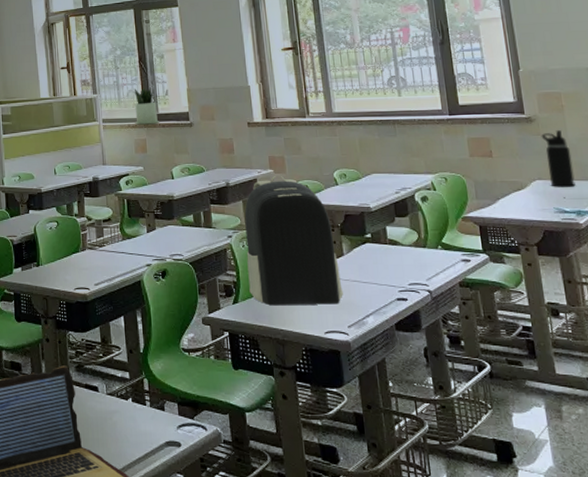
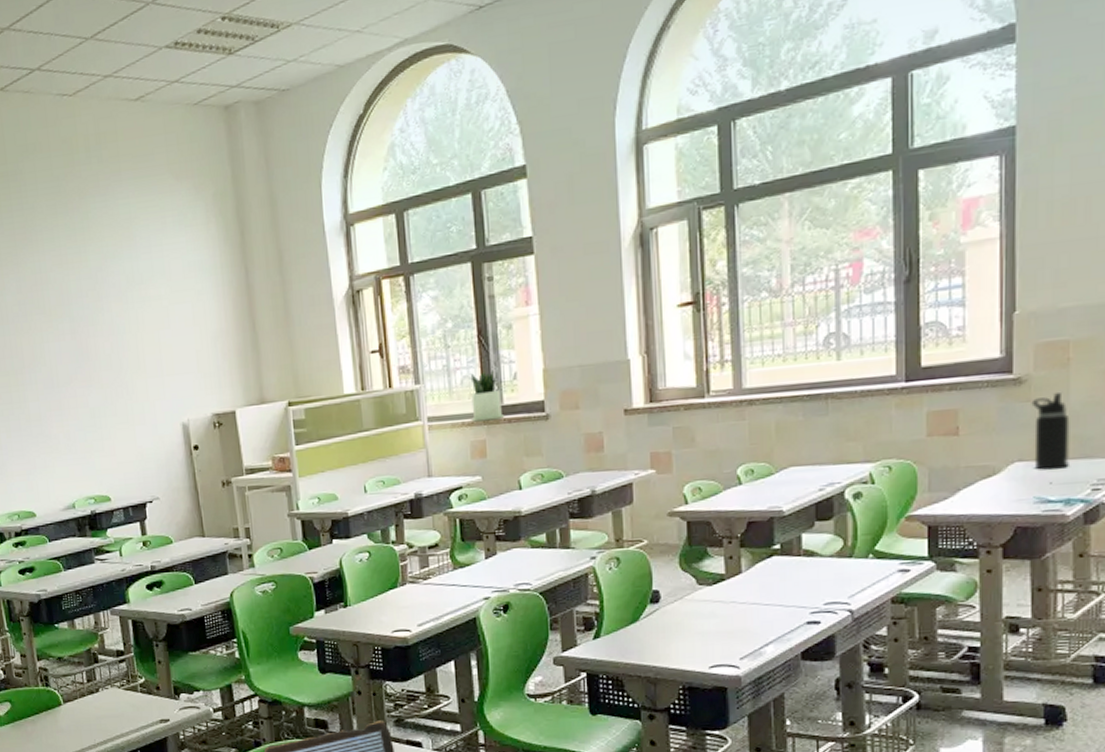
backpack: present [244,175,343,306] -> none [614,476,737,639]

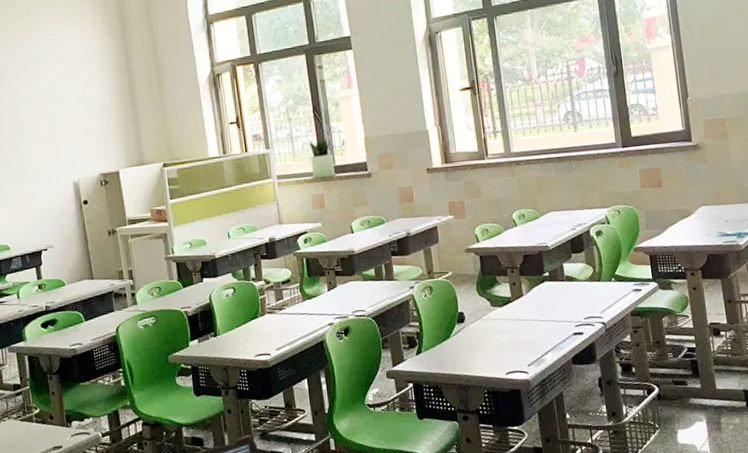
water bottle: present [1031,393,1070,470] -> none [706,156,737,212]

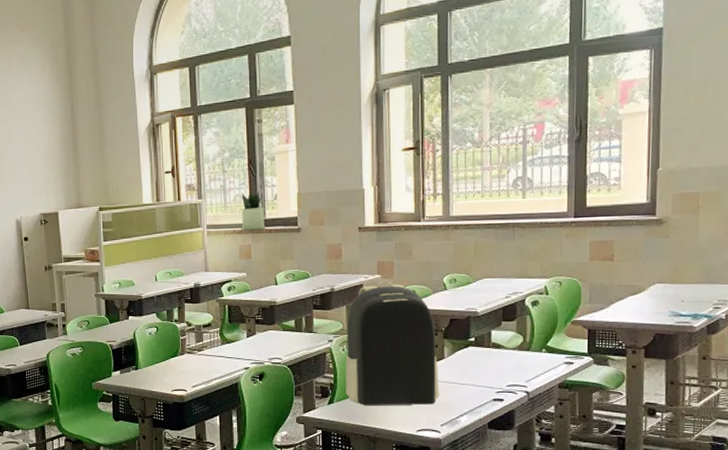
backpack: none [426,220,523,353] -> present [346,280,439,406]

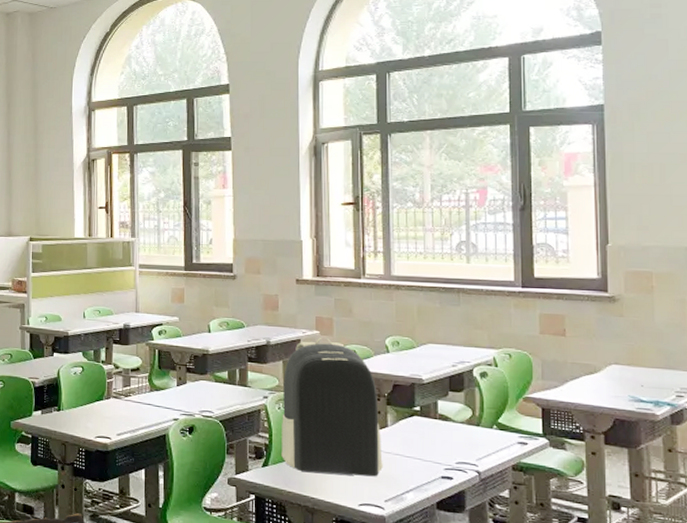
planter: present [240,191,267,232] -> none [173,234,201,275]

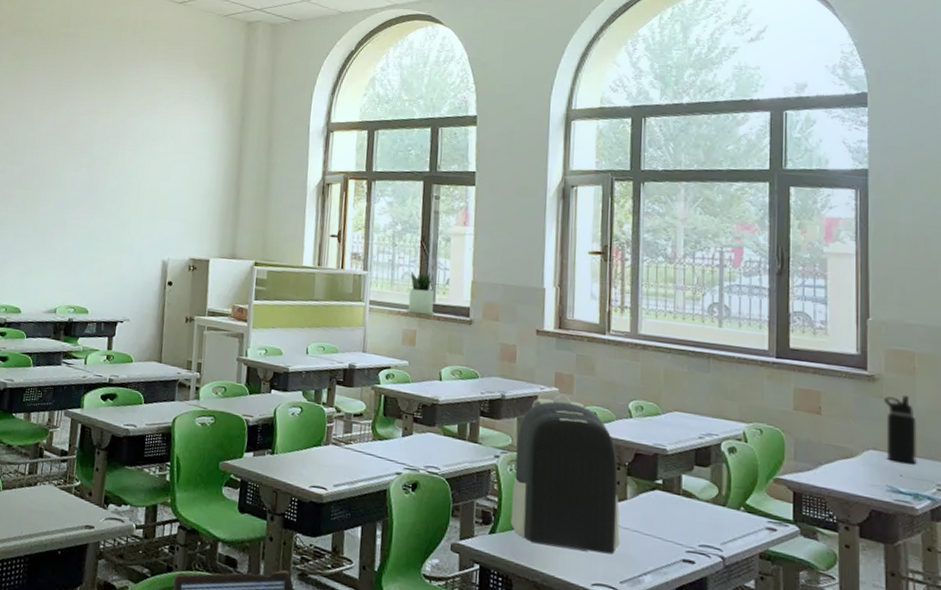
planter: none [173,234,201,275] -> present [406,271,435,316]
water bottle: none [623,313,657,375] -> present [883,396,917,465]

